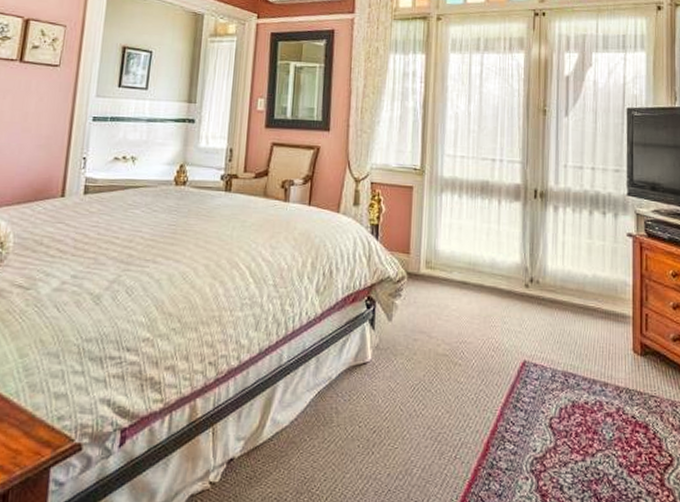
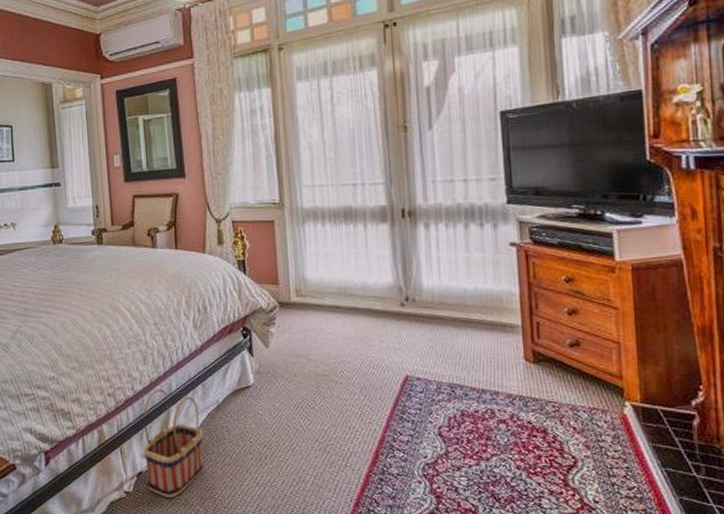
basket: none [237,360,310,492] -> present [143,389,204,498]

